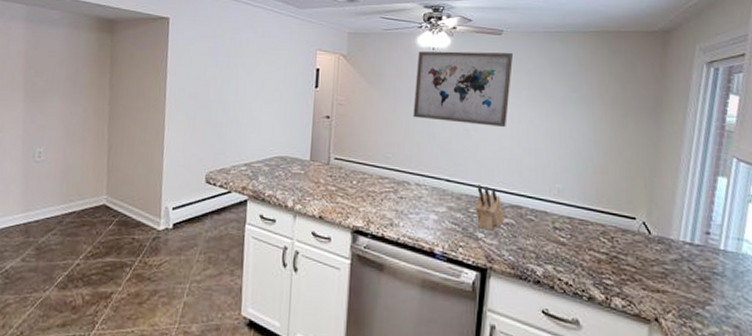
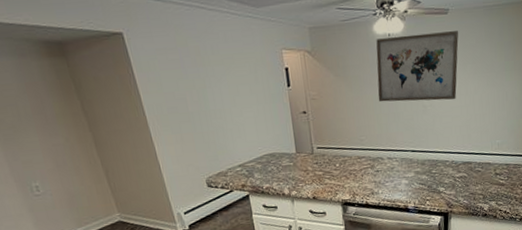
knife block: present [475,185,504,231] -> none [436,150,459,185]

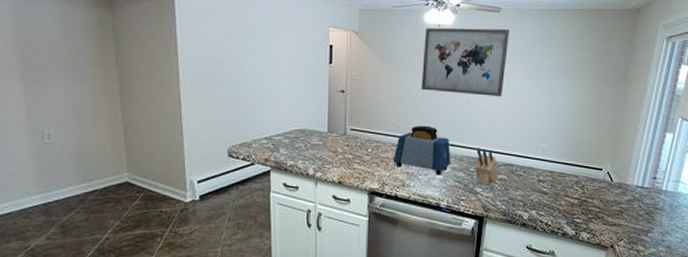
toaster: none [360,135,414,181] -> present [393,125,451,175]
knife block: none [436,150,459,185] -> present [475,148,499,186]

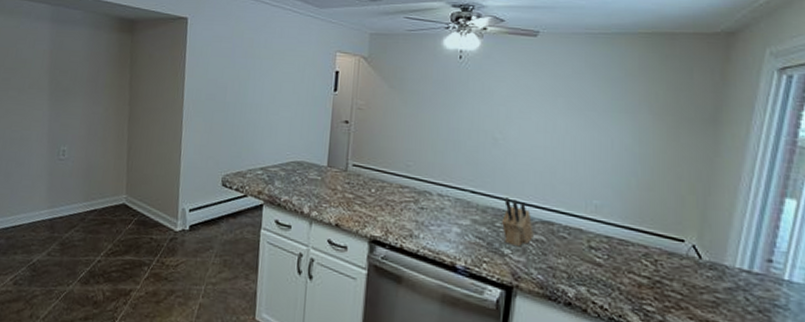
toaster: present [393,125,451,175] -> none [399,165,472,228]
wall art: present [421,27,509,97] -> none [436,54,549,138]

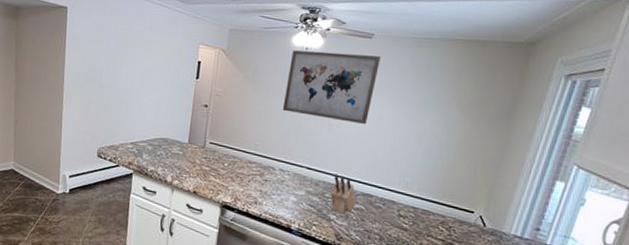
wall art: none [436,54,549,138] -> present [282,50,380,125]

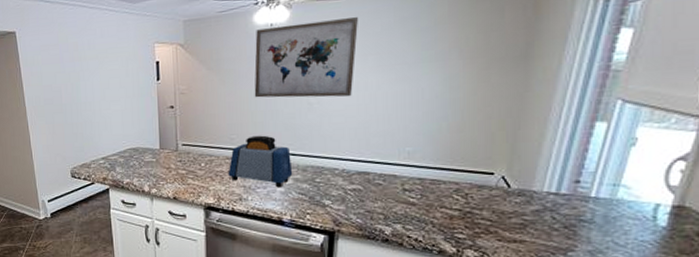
toaster: none [247,145,307,197] -> present [228,135,293,188]
knife block: present [330,174,356,214] -> none [322,156,351,198]

